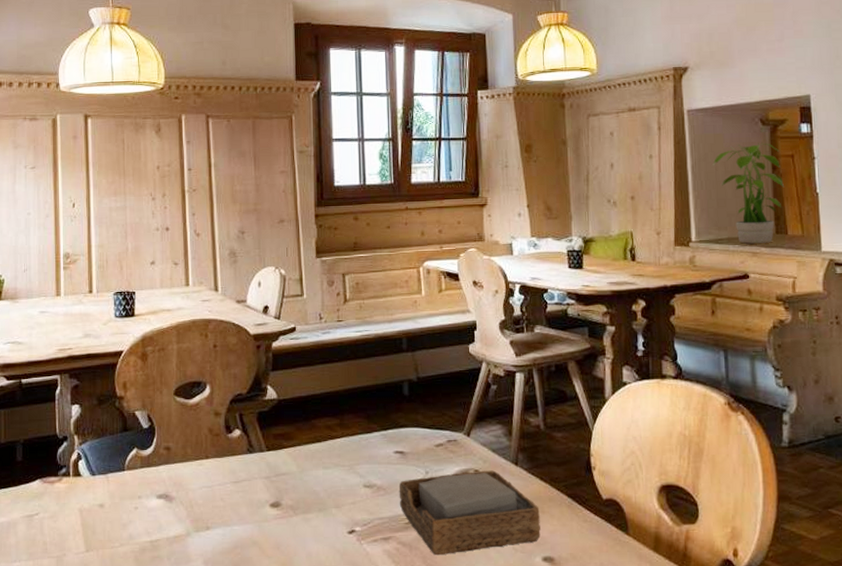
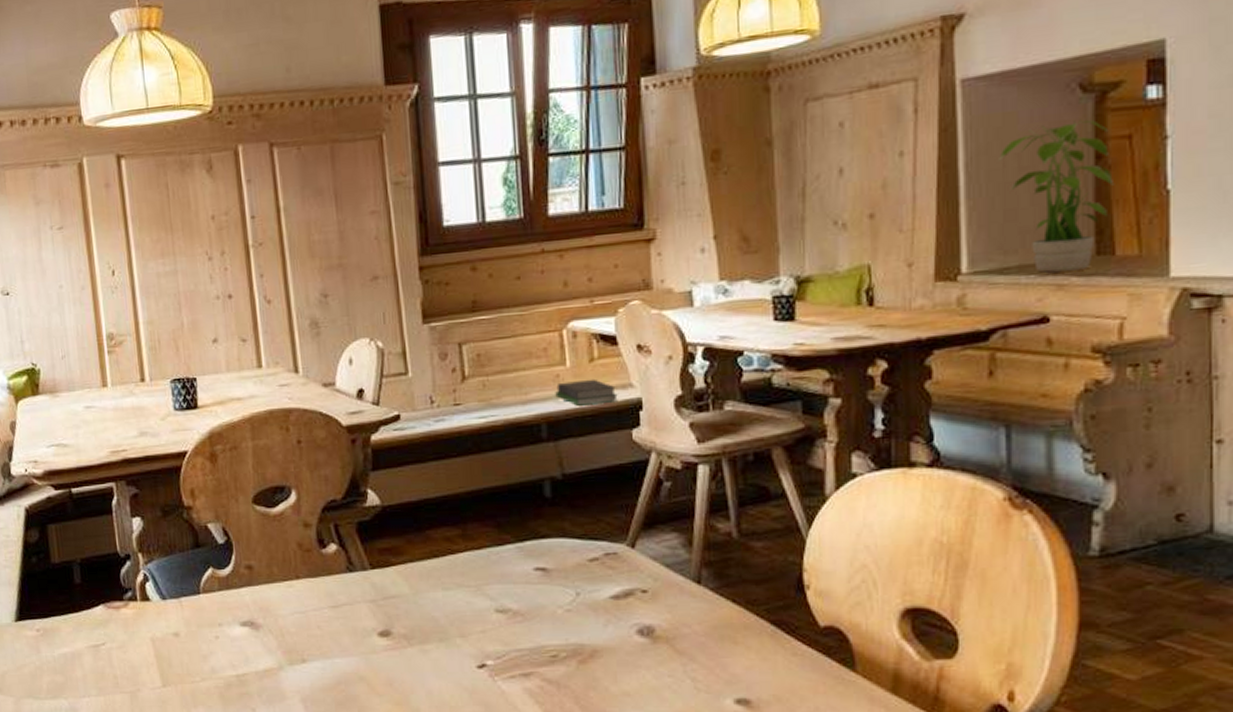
napkin holder: present [398,470,541,555] -> none [541,590,732,694]
book: none [413,305,459,325] -> present [555,379,618,406]

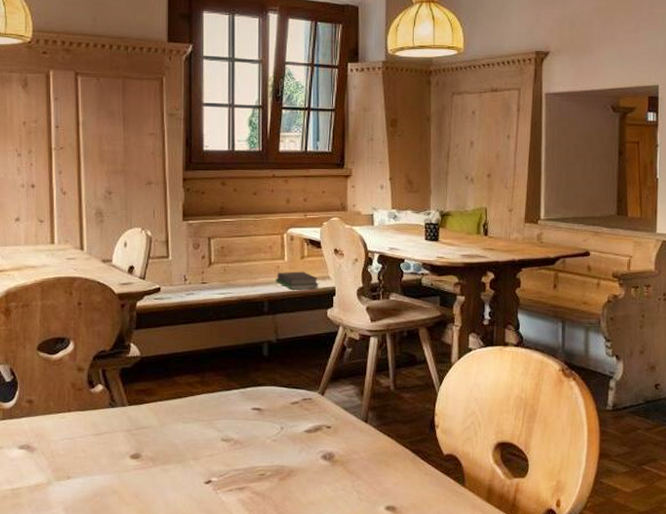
potted plant: present [999,119,1113,273] -> none [565,129,628,224]

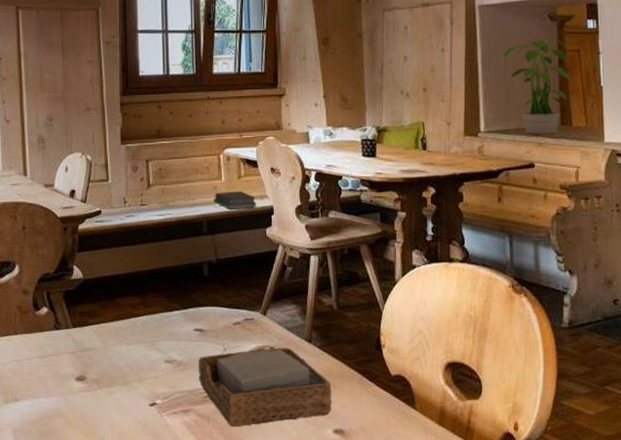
napkin holder: none [254,427,385,503] -> present [198,347,332,426]
potted plant: none [565,129,628,224] -> present [502,38,570,134]

